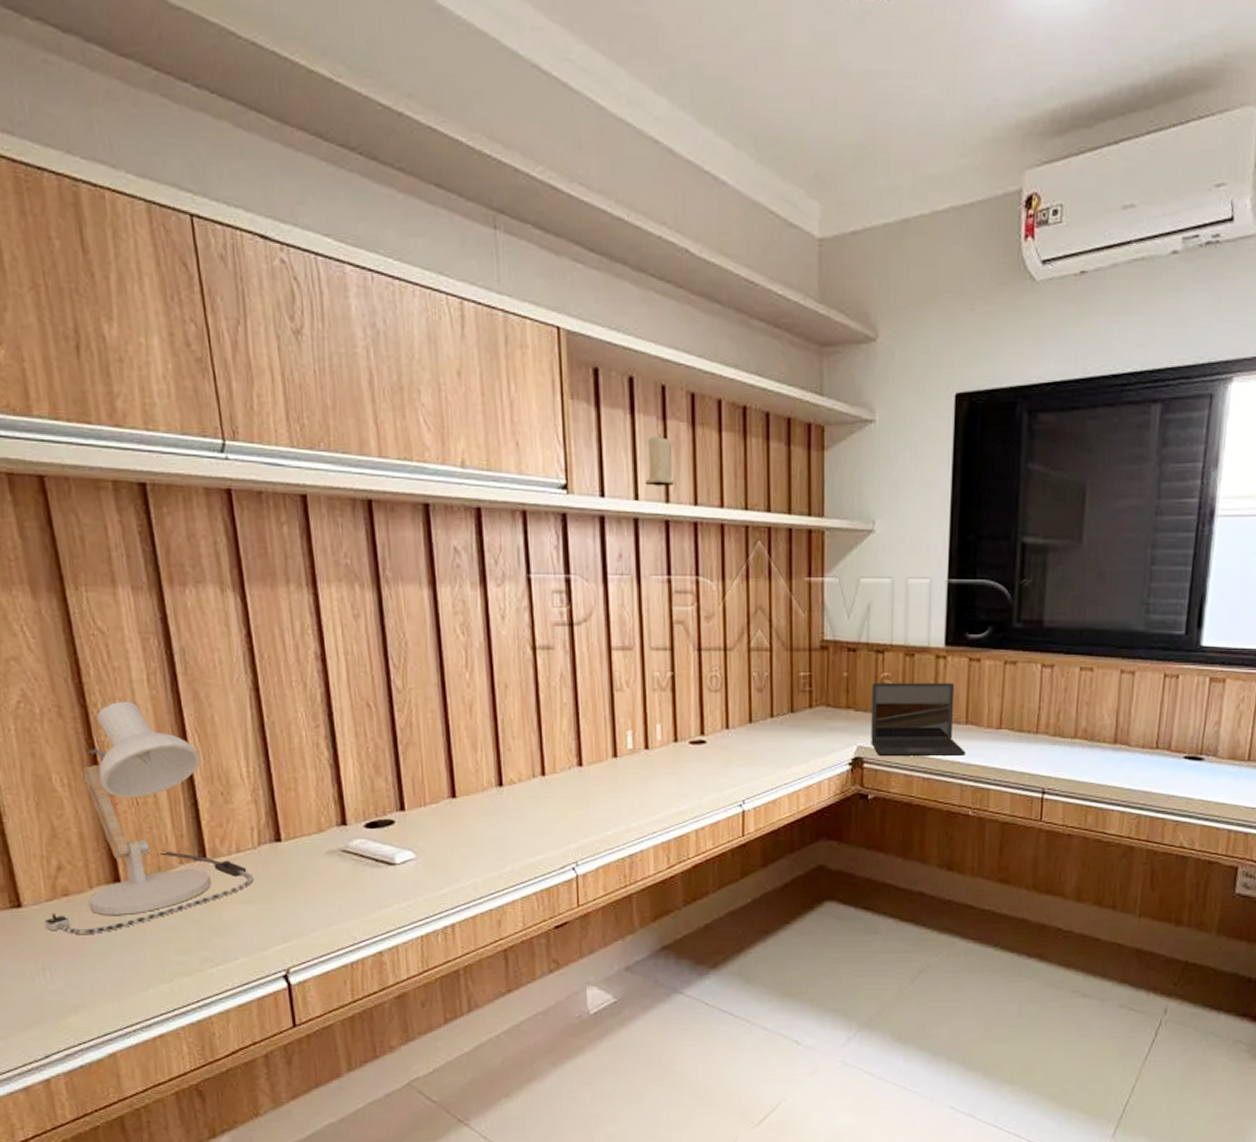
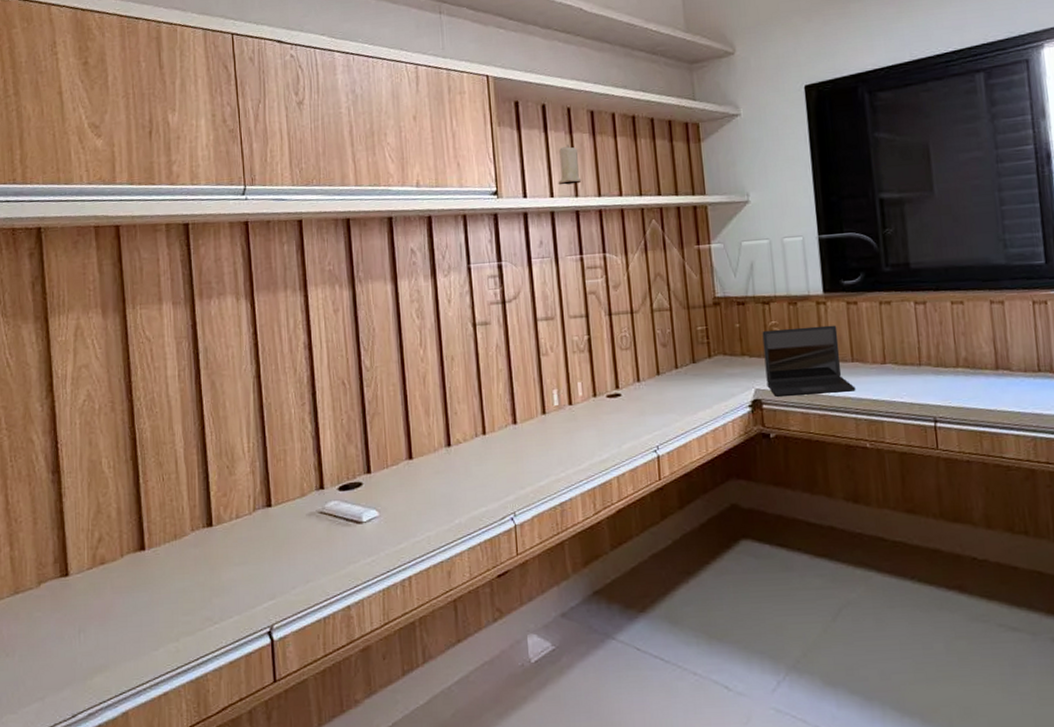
desk lamp: present [43,701,254,935] -> none [84,393,249,600]

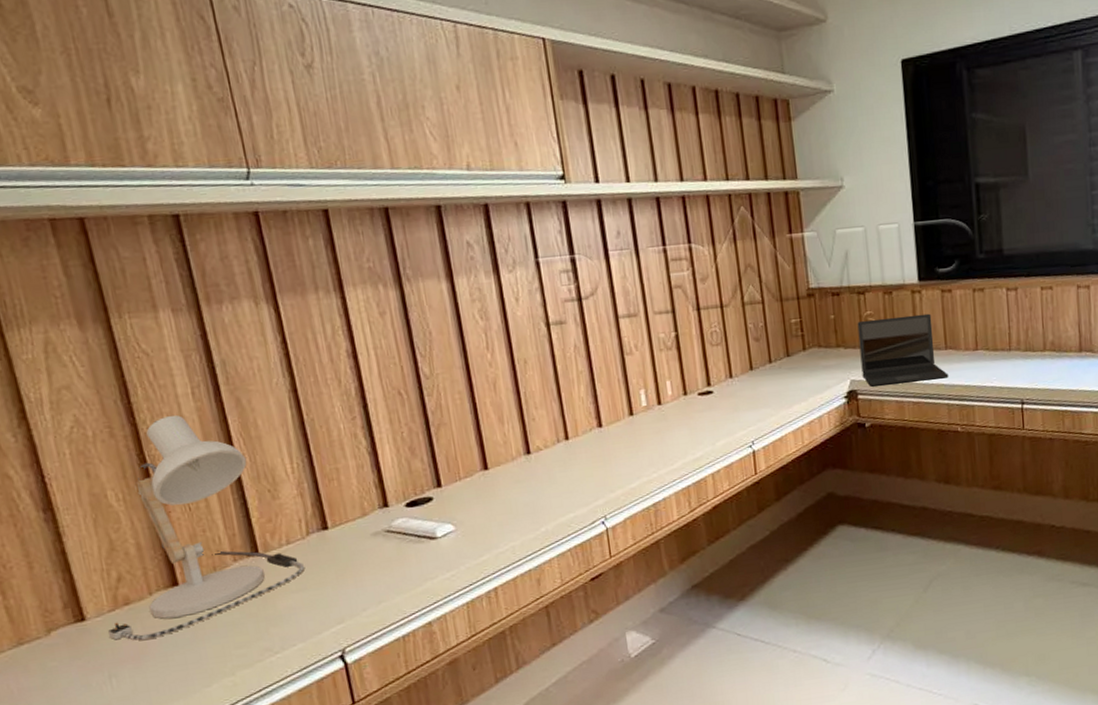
desk lamp: none [84,393,249,600] -> present [107,415,306,641]
candle: present [558,144,582,185] -> none [633,121,661,169]

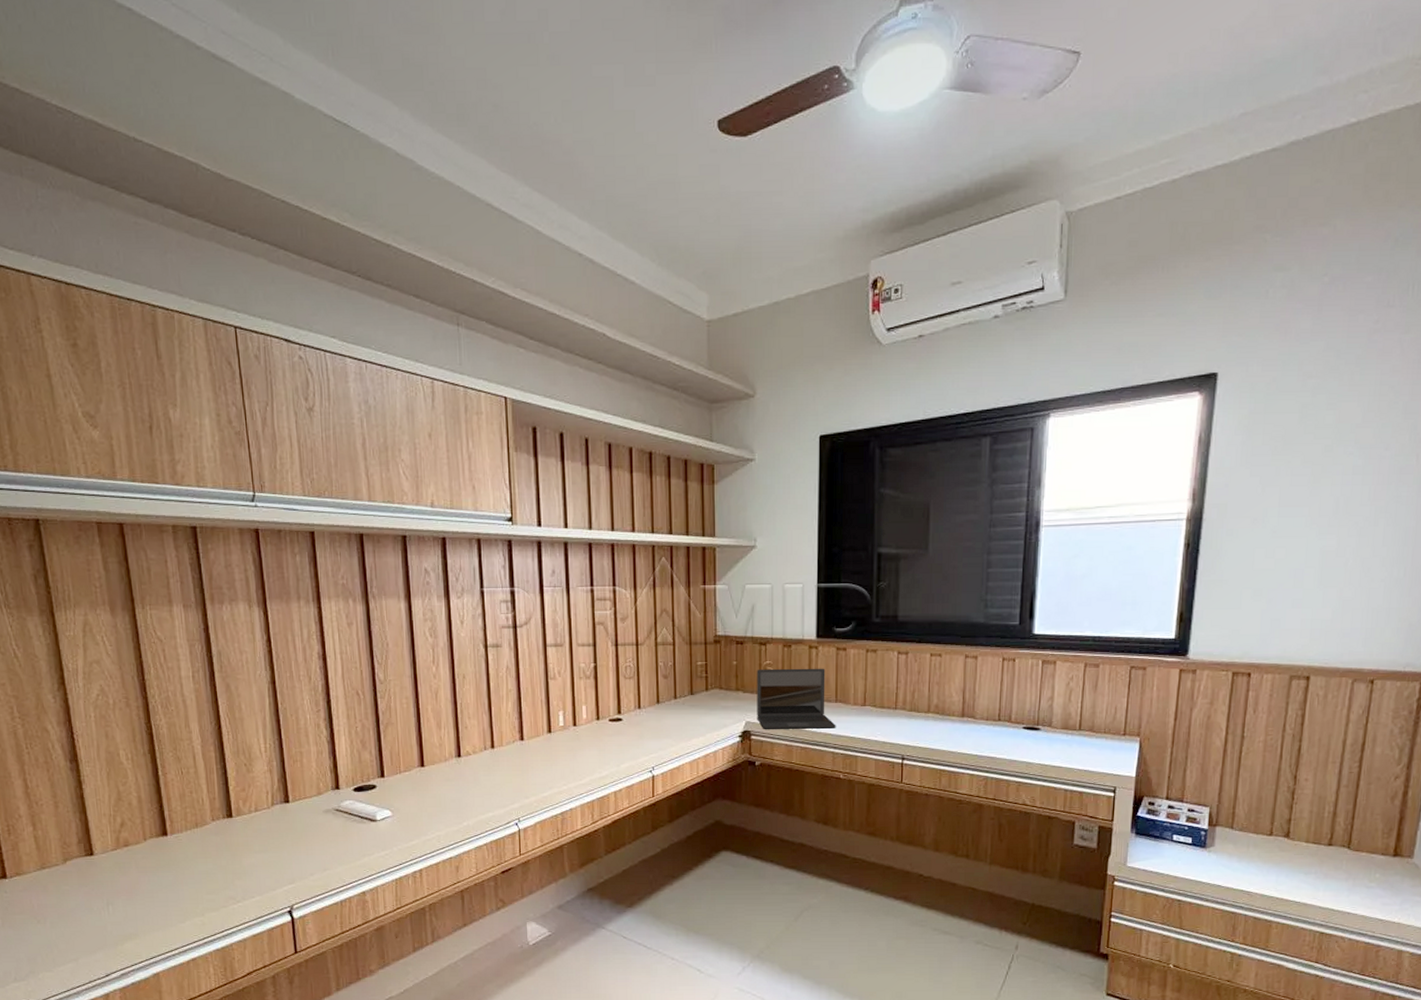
desk lamp: present [107,415,306,641] -> none [109,693,268,878]

